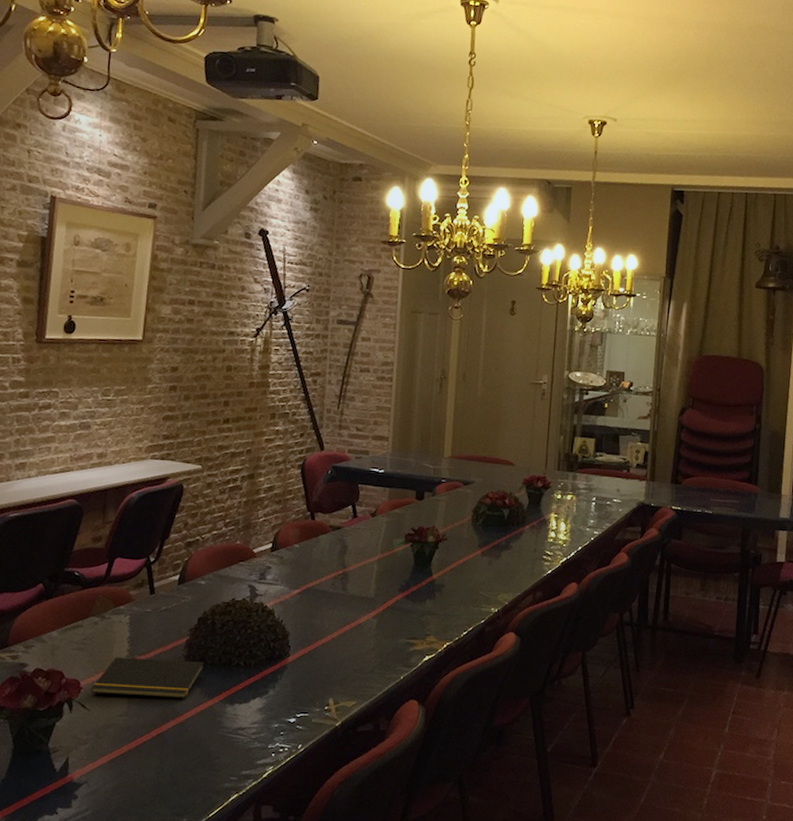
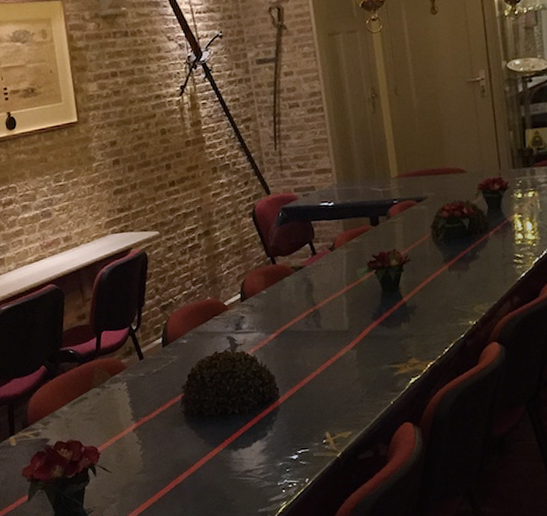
notepad: present [91,657,204,699] -> none [108,415,203,457]

